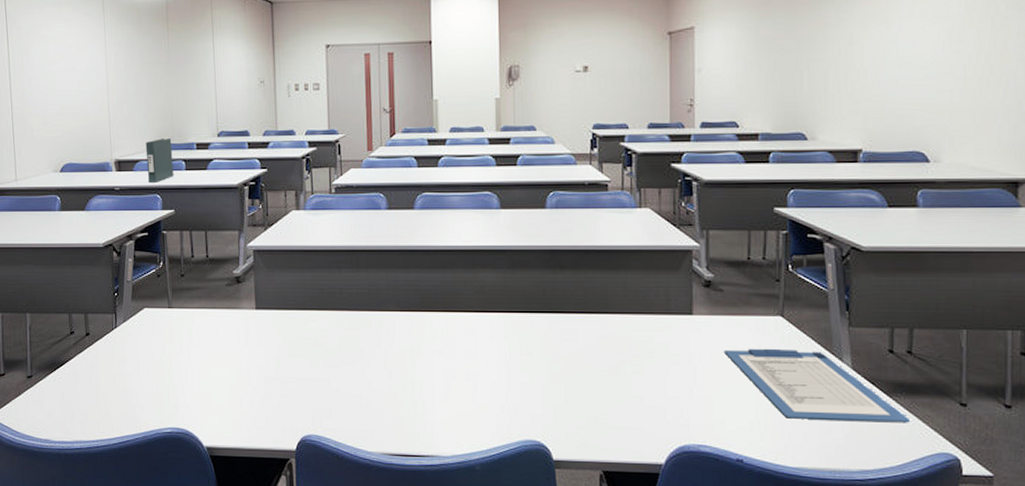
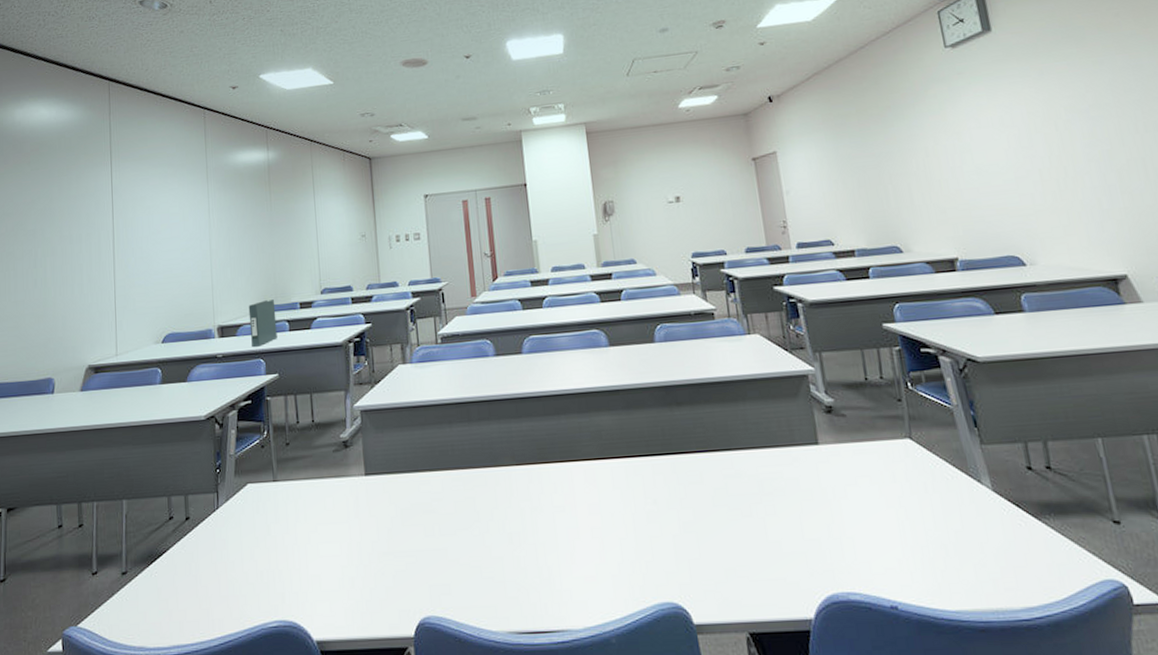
clipboard: present [724,348,910,423] -> none [857,475,1065,554]

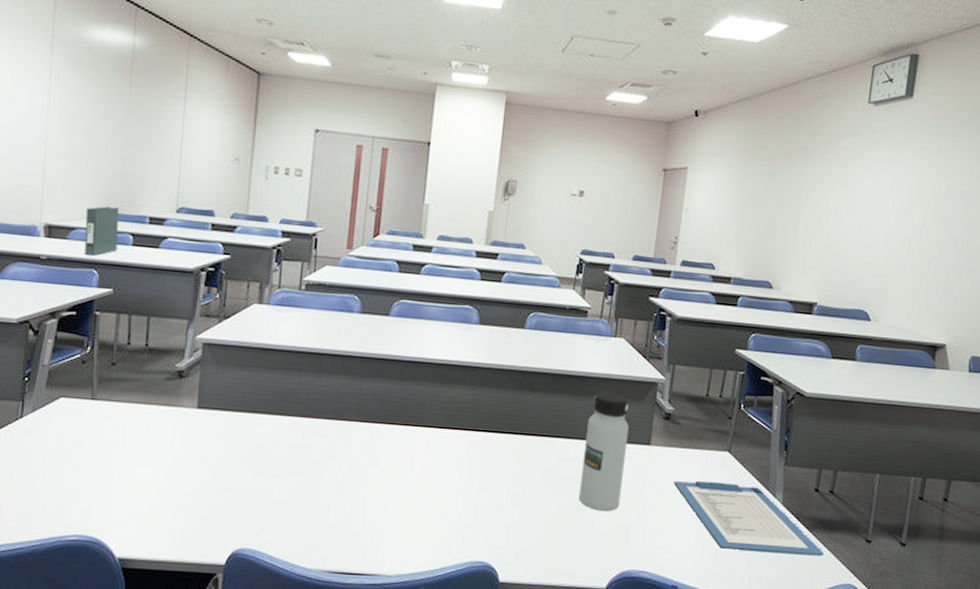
water bottle: none [744,393,804,528] -> present [578,392,629,512]
clipboard: none [857,475,1065,554] -> present [674,481,824,556]

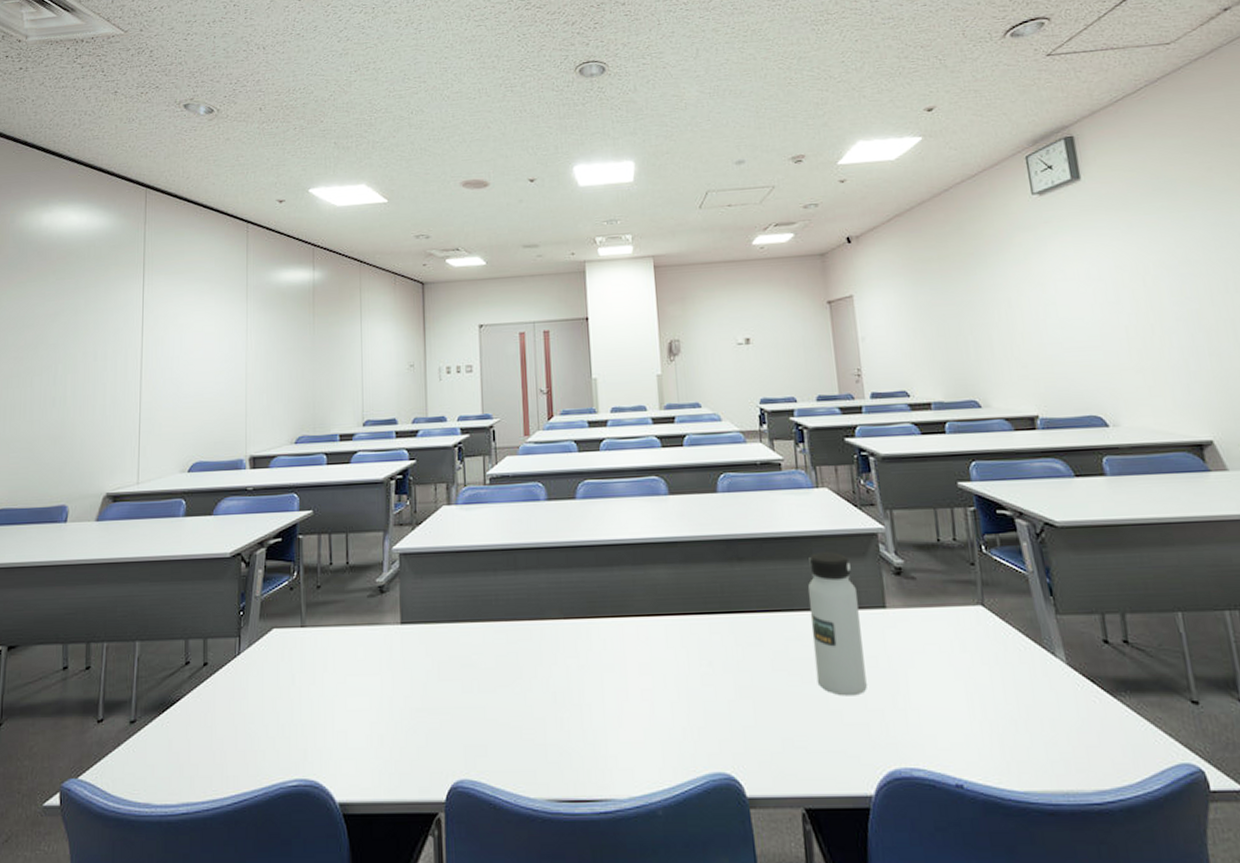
binder: present [84,206,120,256] -> none [284,430,314,480]
clipboard: present [674,481,824,556] -> none [925,644,1140,730]

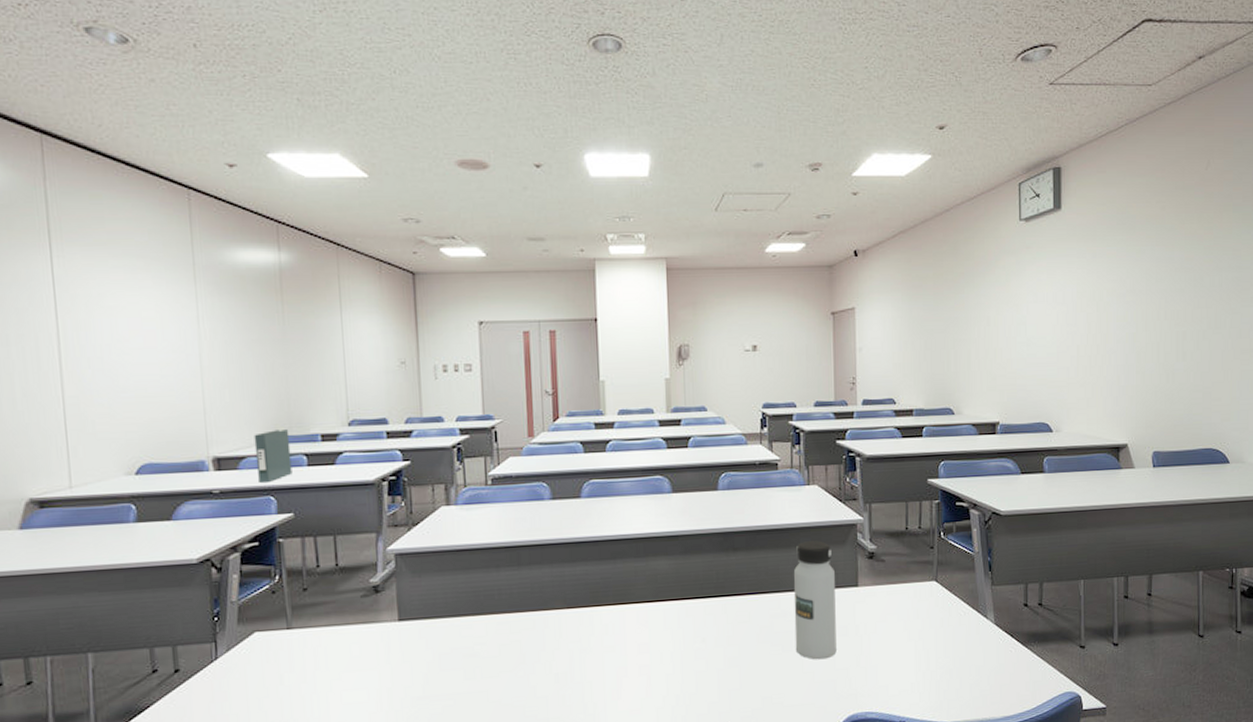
binder: none [284,430,314,480] -> present [254,429,292,482]

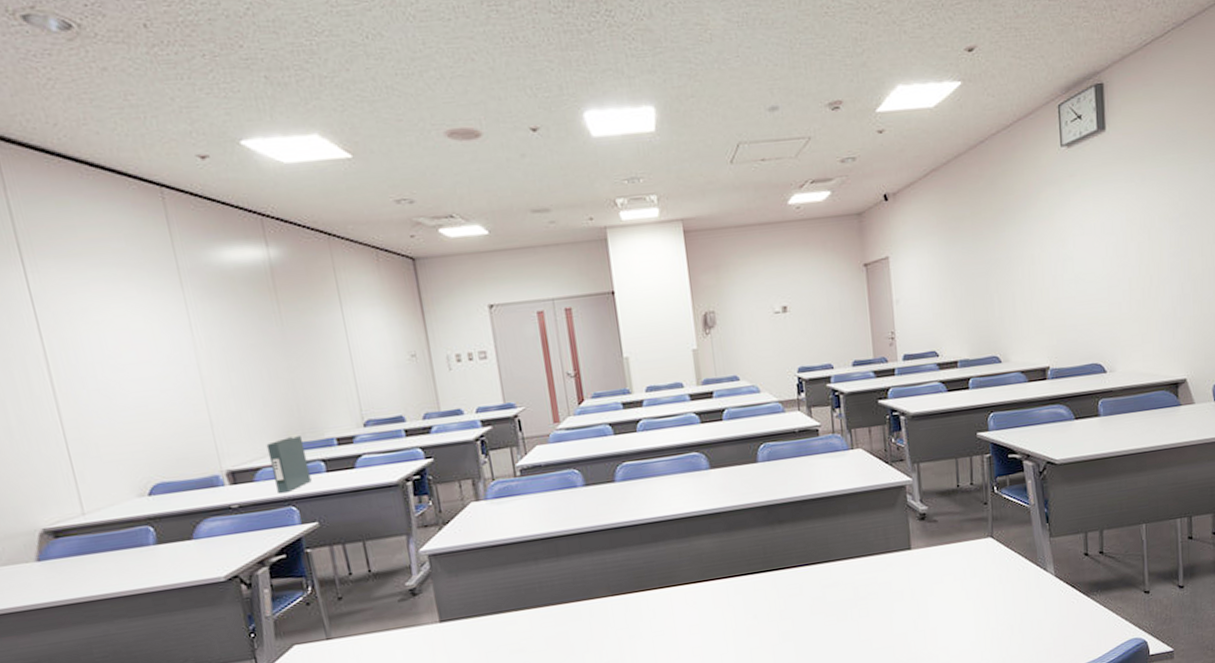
water bottle: present [793,540,837,660] -> none [843,506,893,627]

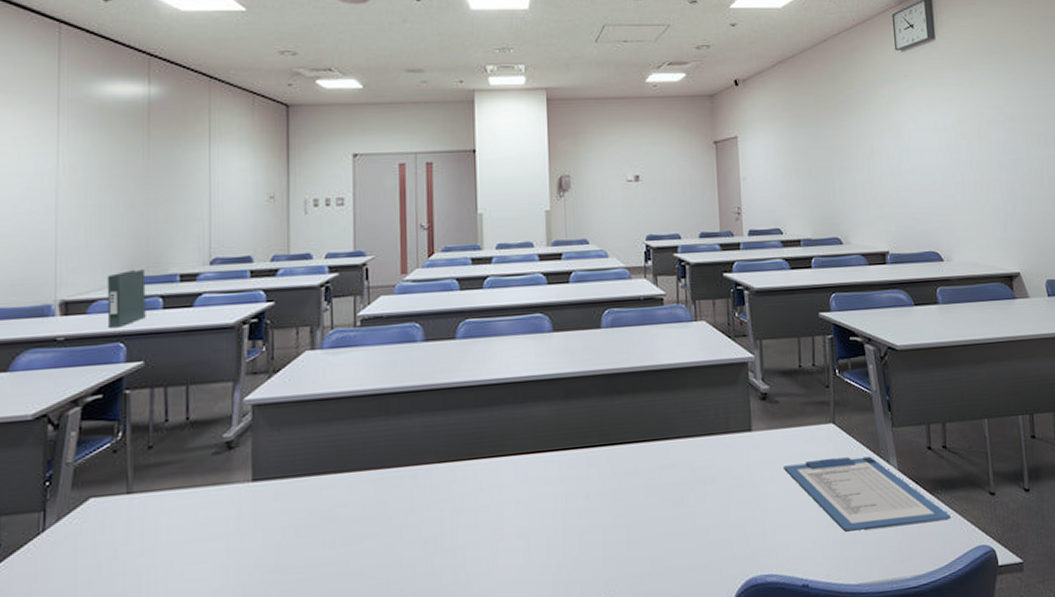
clipboard: none [943,565,1105,634] -> present [784,456,951,532]

